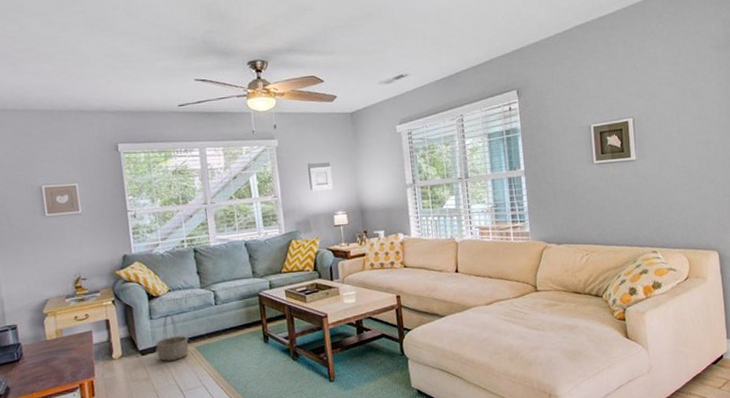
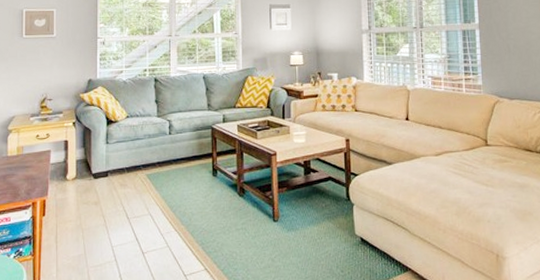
basket: present [155,313,189,361] -> none [108,139,140,187]

